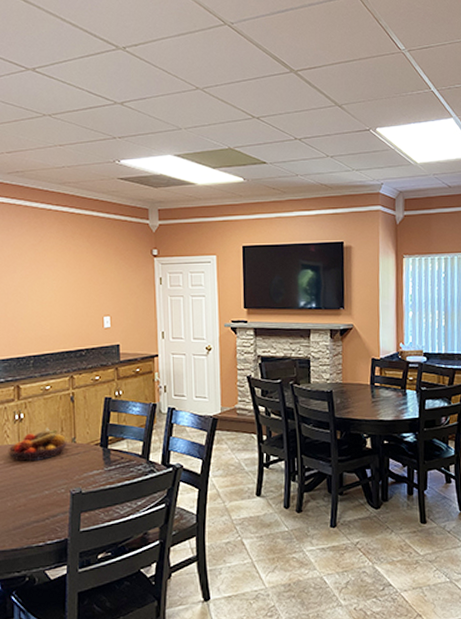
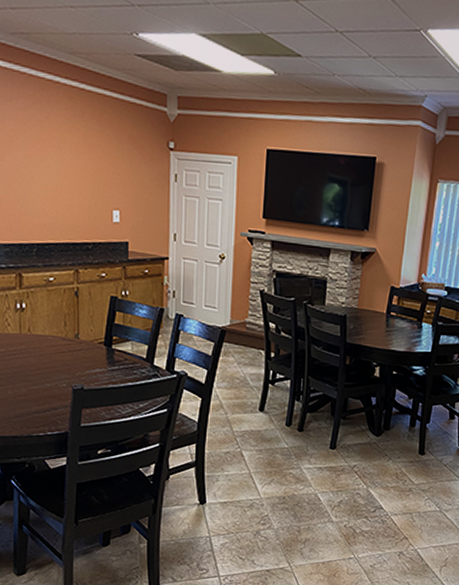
fruit bowl: present [8,427,67,462] -> none [9,319,70,354]

